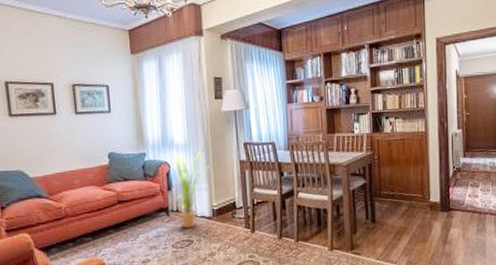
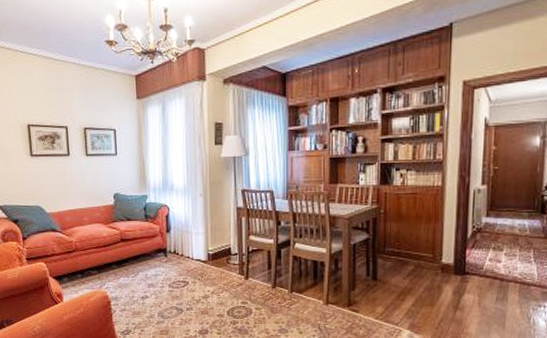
house plant: present [173,149,210,229] -> none [172,194,208,270]

